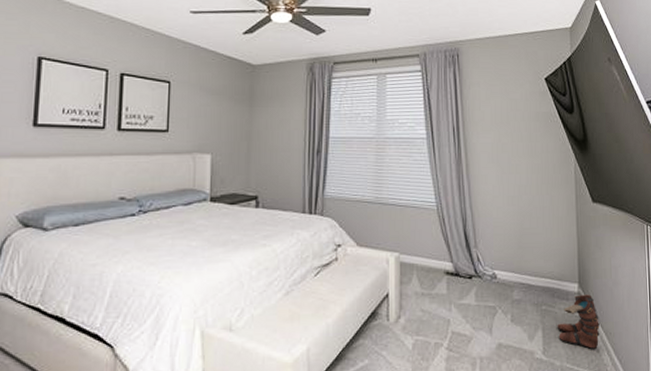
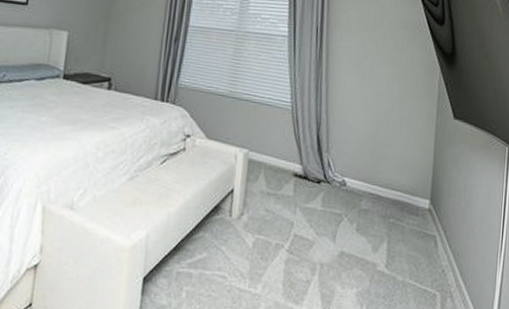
boots: present [557,294,600,350] -> none [403,211,448,269]

